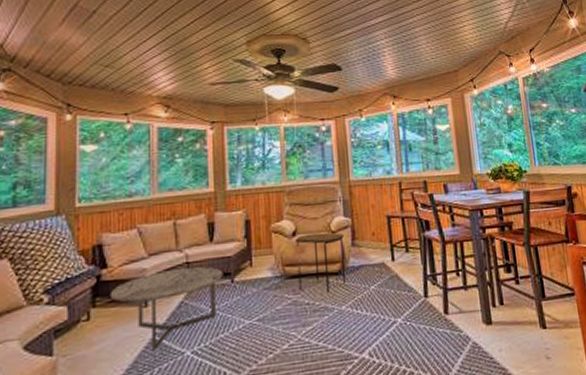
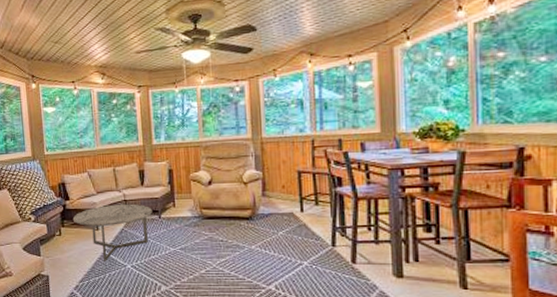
side table: present [294,232,347,293] -> none [210,183,257,234]

